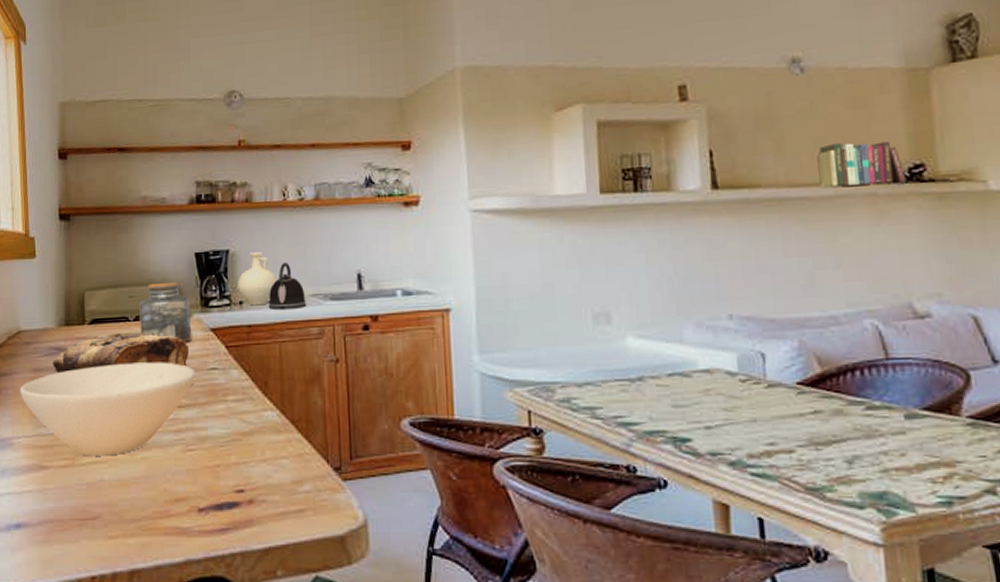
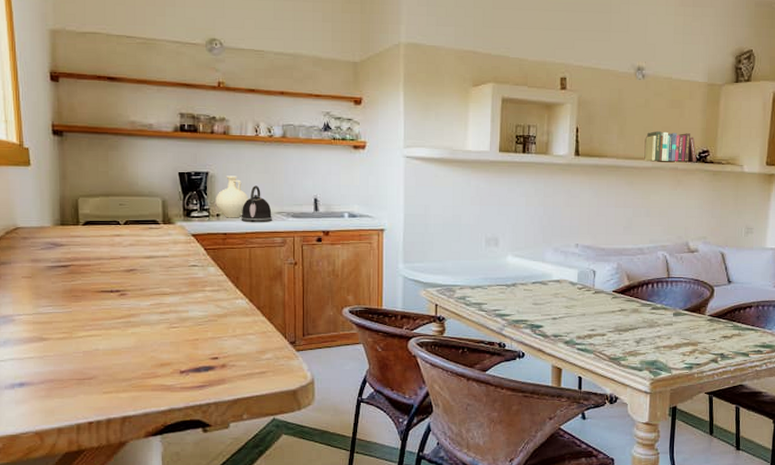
bowl: present [20,362,196,456] -> none [19,258,179,331]
bread loaf: present [53,332,190,374] -> none [50,233,174,265]
jar: present [138,281,192,343] -> none [128,194,176,245]

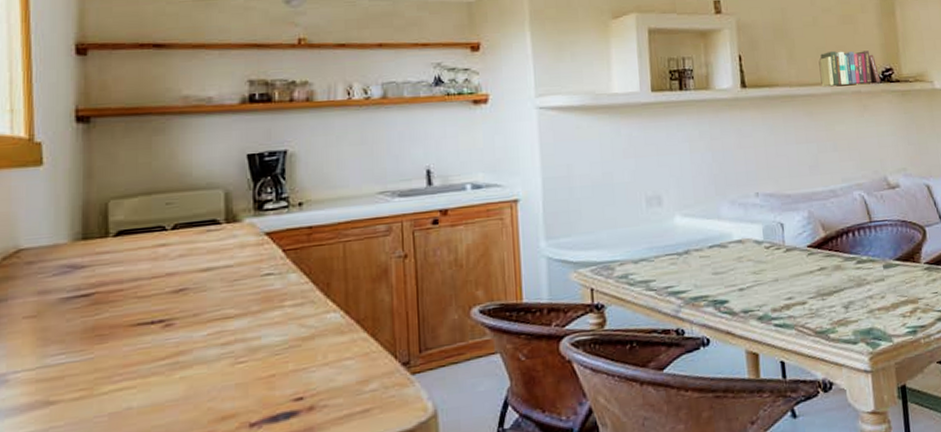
ceramic jug: present [215,176,249,218] -> none [297,151,341,207]
kettle: present [241,186,273,223] -> none [331,161,374,211]

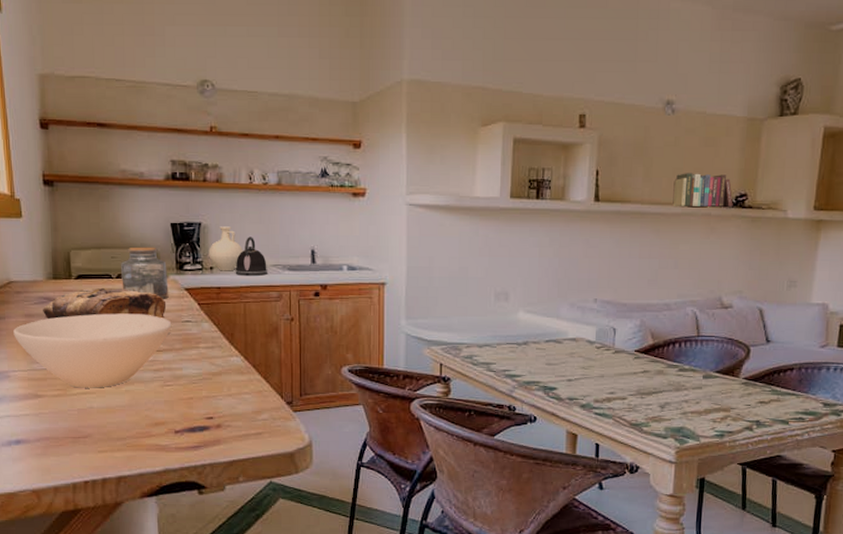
bowl: none [18,271,247,384] -> present [13,313,172,388]
bread loaf: none [65,241,240,295] -> present [43,287,167,320]
jar: none [177,185,243,250] -> present [120,246,169,299]
ceramic jug: none [297,151,341,207] -> present [209,226,243,271]
kettle: none [331,161,374,211] -> present [235,237,268,277]

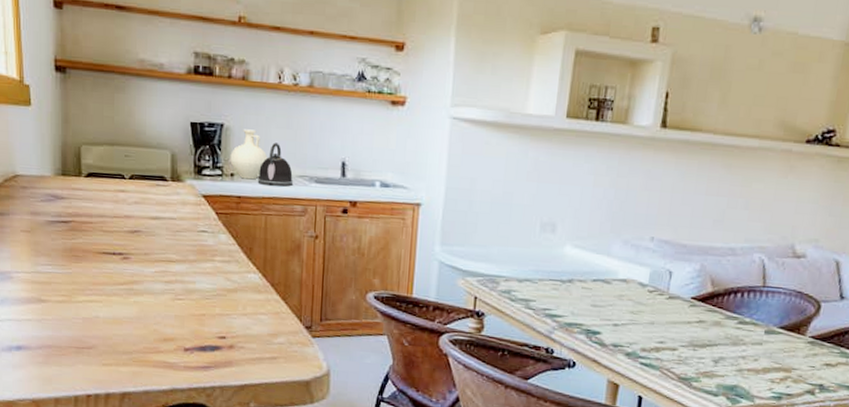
bowl: present [13,313,172,388] -> none [18,216,187,297]
bread loaf: present [43,287,167,320] -> none [50,188,182,227]
jar: present [120,246,169,299] -> none [134,146,185,205]
books: present [672,173,733,208] -> none [749,101,819,145]

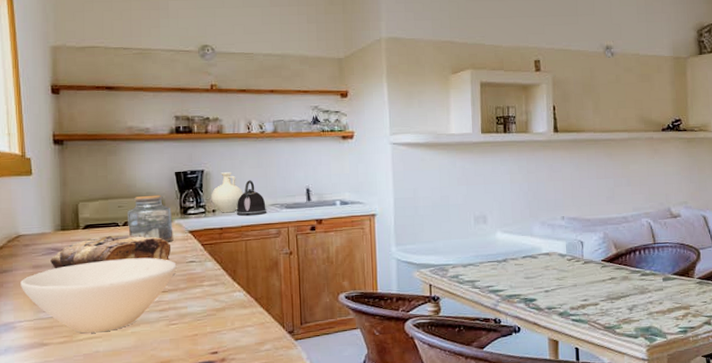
bowl: none [18,216,187,297] -> present [20,257,177,334]
bread loaf: none [50,188,182,227] -> present [50,235,172,269]
jar: none [134,146,185,205] -> present [126,194,174,242]

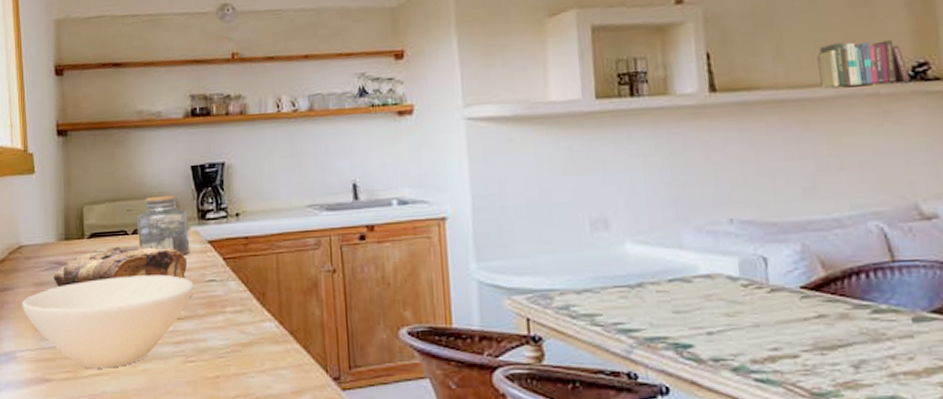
ceramic jug: present [211,172,244,213] -> none [234,164,273,218]
kettle: present [236,180,267,217] -> none [264,174,303,222]
books: none [620,104,671,134] -> present [818,40,911,89]

